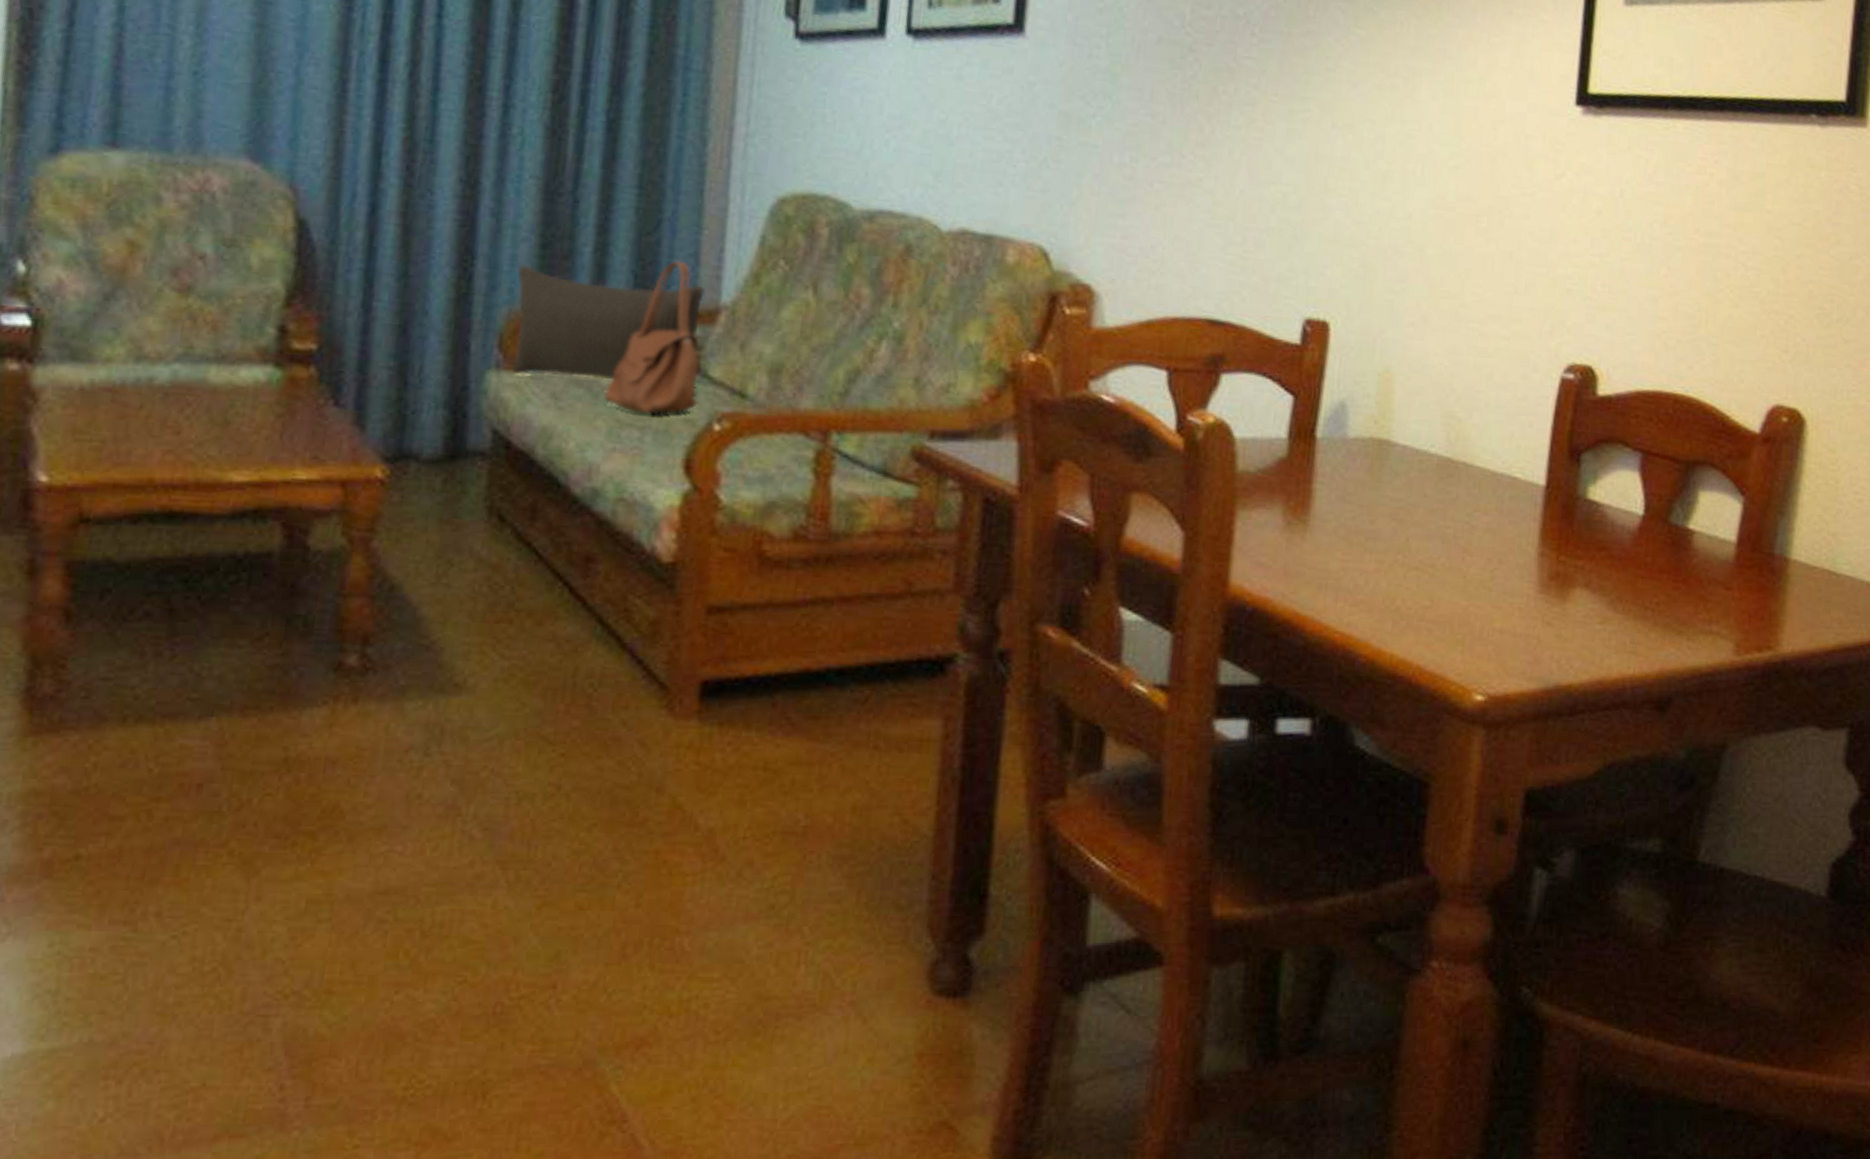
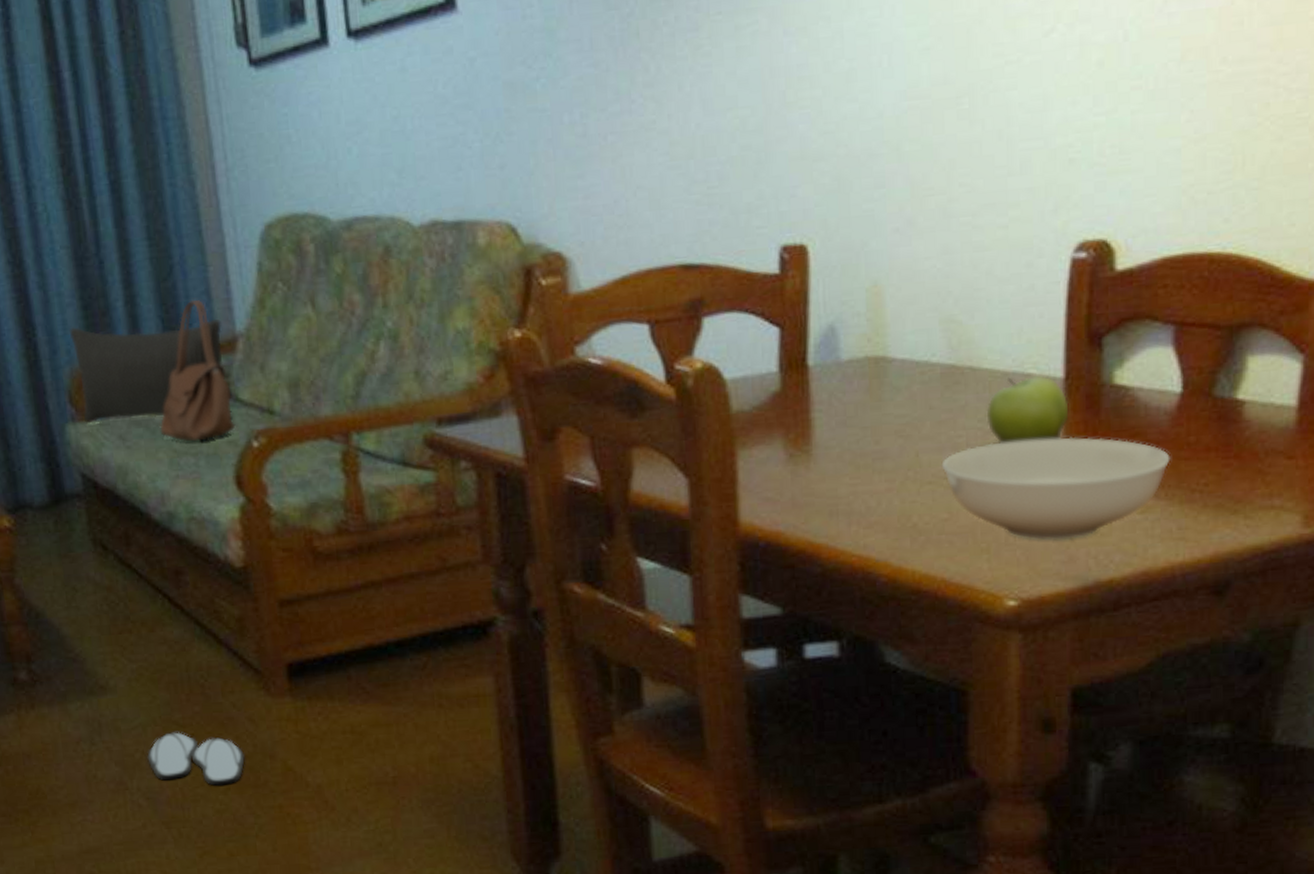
slippers: none [496,749,625,820] -> present [147,732,245,786]
bowl: none [1429,538,1630,641] -> present [941,436,1171,540]
fruit: none [1473,478,1548,543] -> present [986,375,1069,445]

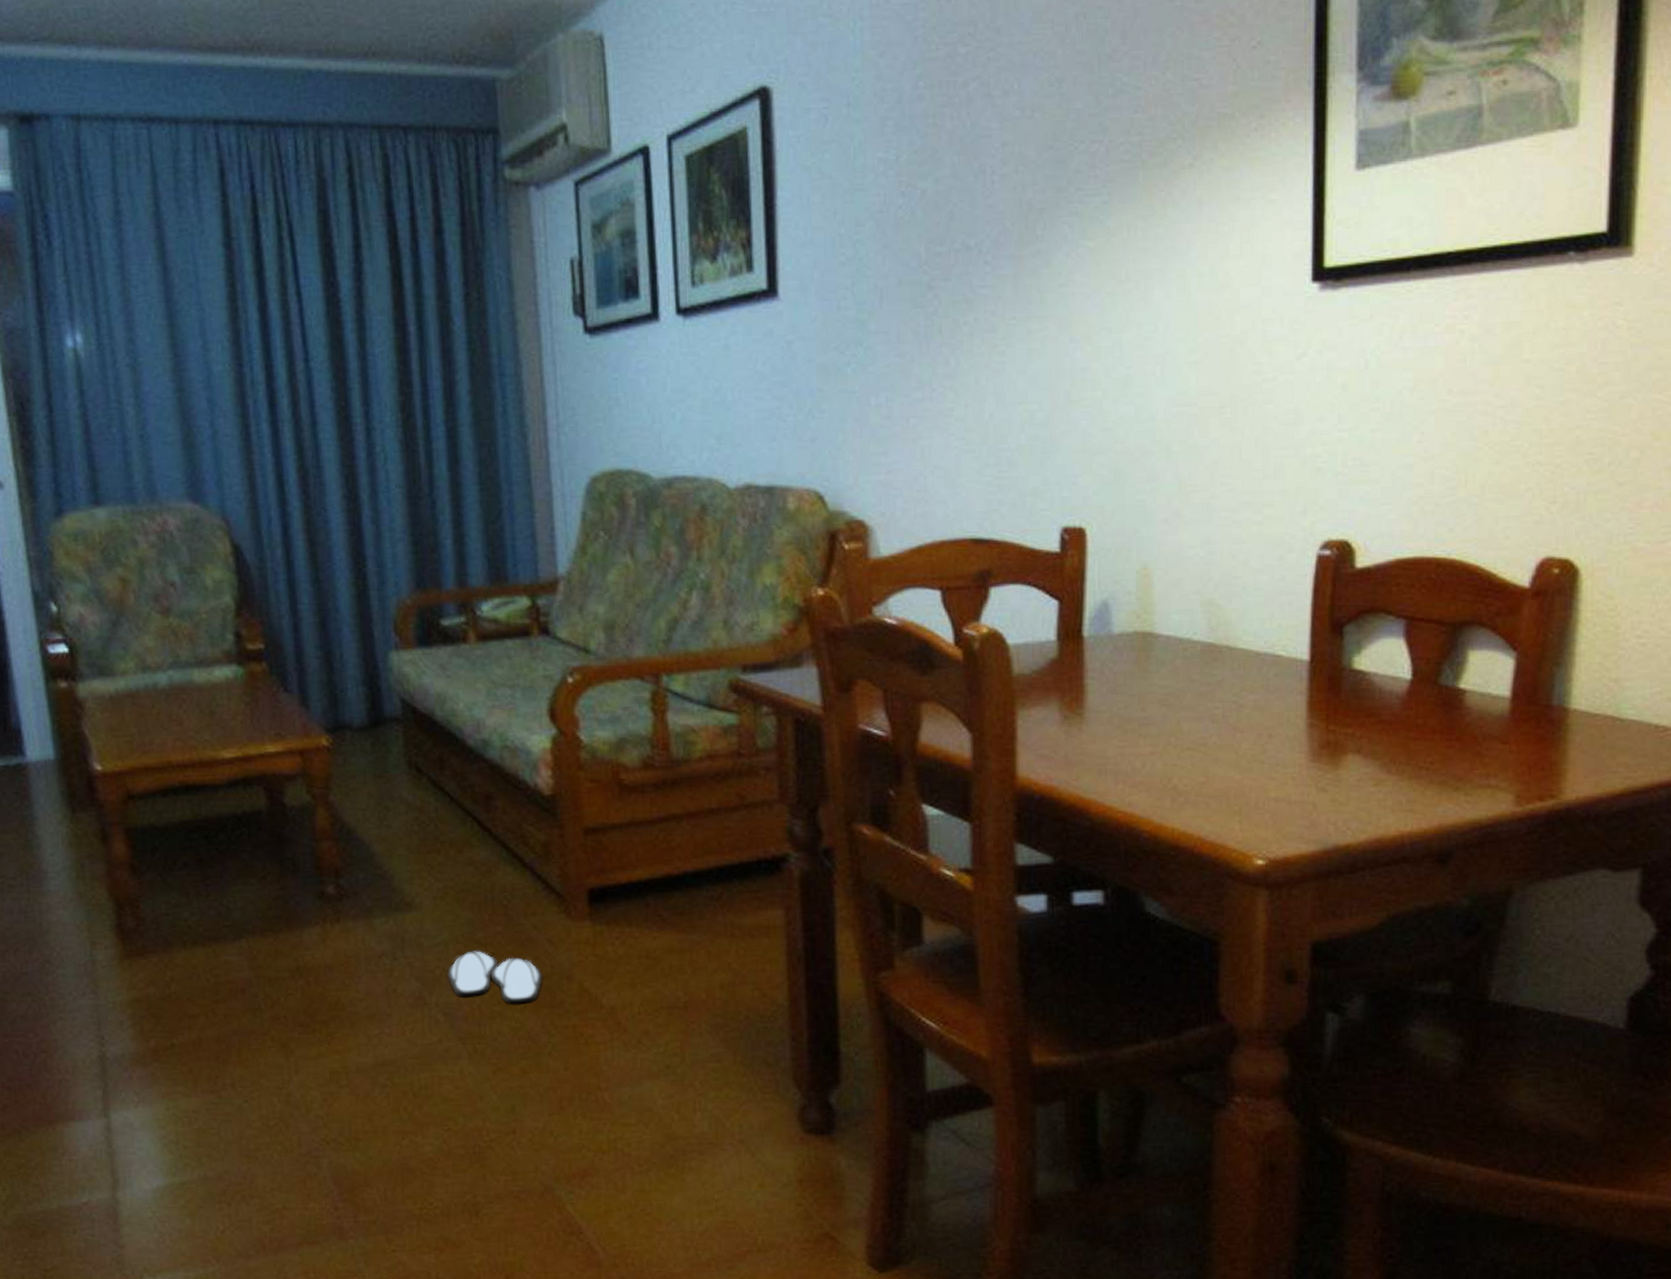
pillow: present [70,318,233,424] -> none [399,561,550,657]
handbag: present [159,299,236,442] -> none [479,542,552,675]
bowl: present [941,436,1171,540] -> none [1200,712,1401,806]
fruit: present [986,375,1069,445] -> none [1240,657,1313,718]

